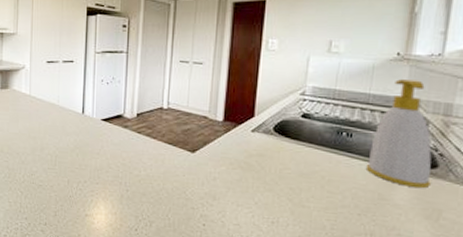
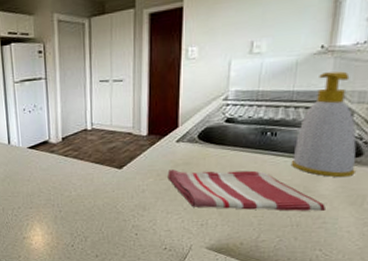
dish towel: none [240,159,402,223] -> present [167,169,327,212]

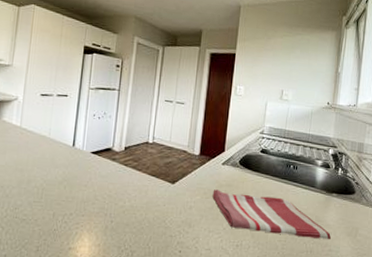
soap bottle: present [291,71,357,177] -> none [307,123,352,210]

